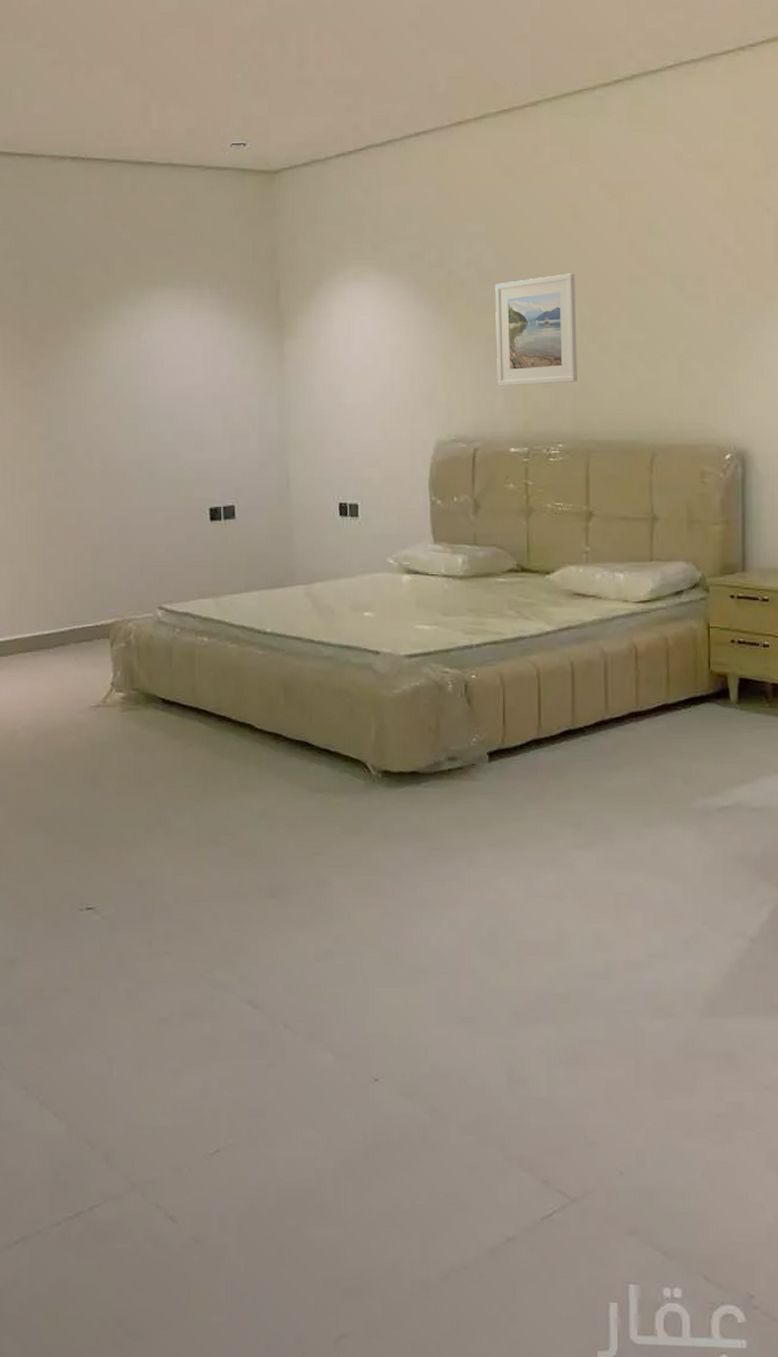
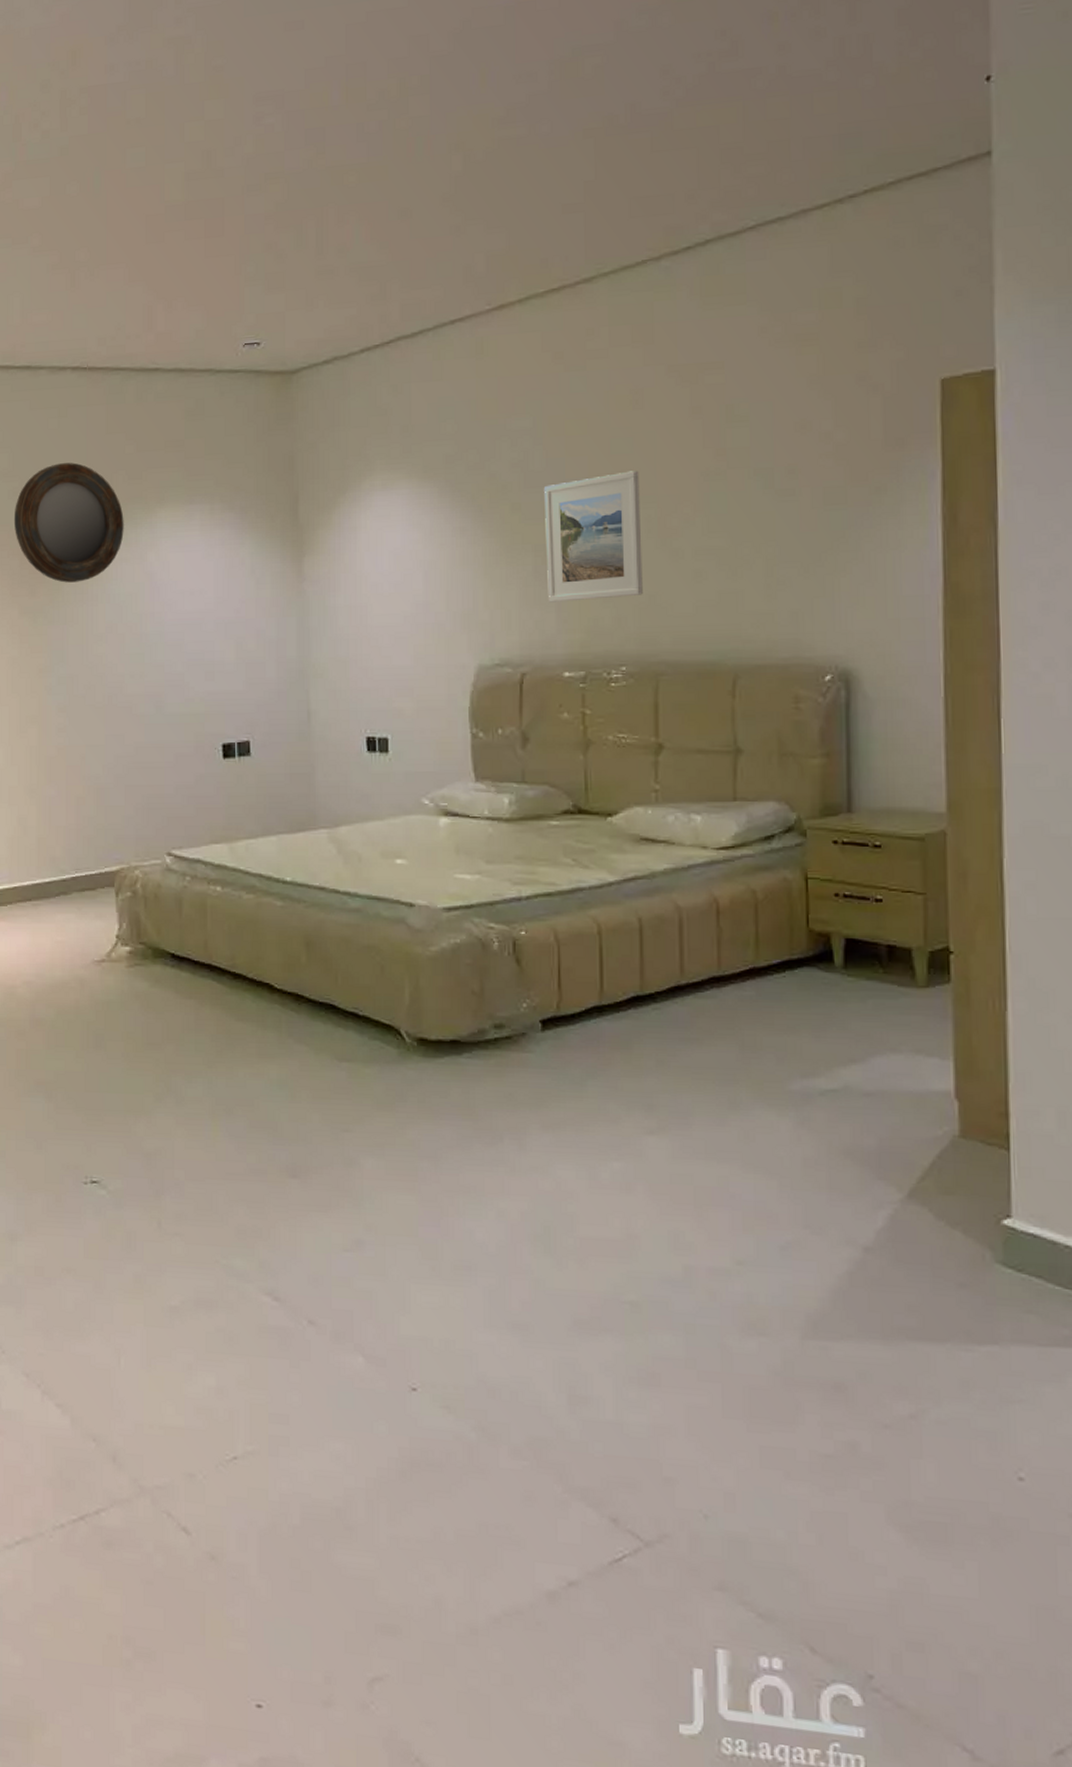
home mirror: none [15,246,120,357] -> present [13,462,124,583]

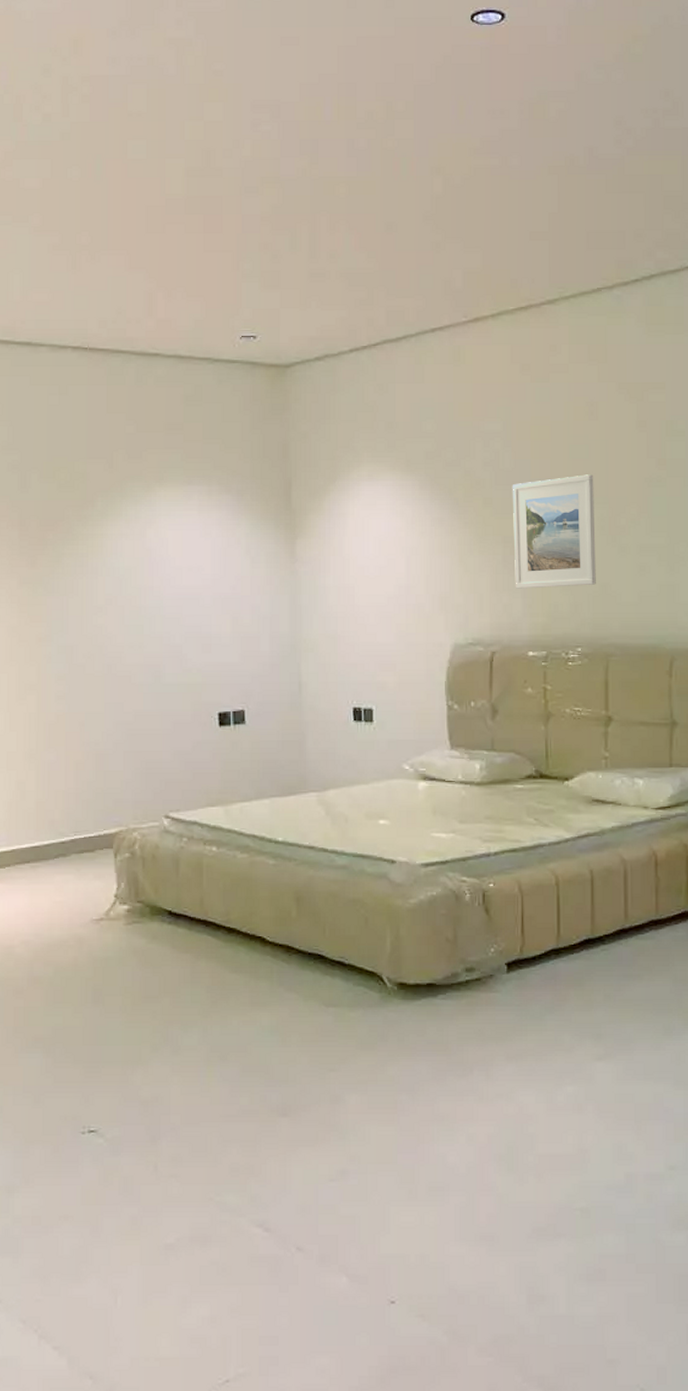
home mirror: present [13,462,124,583] -> none [13,439,124,555]

